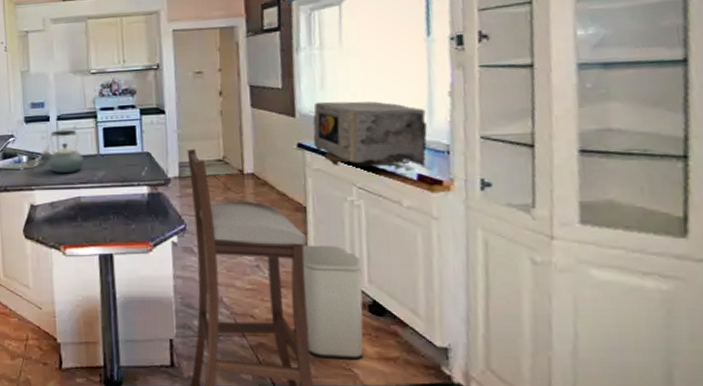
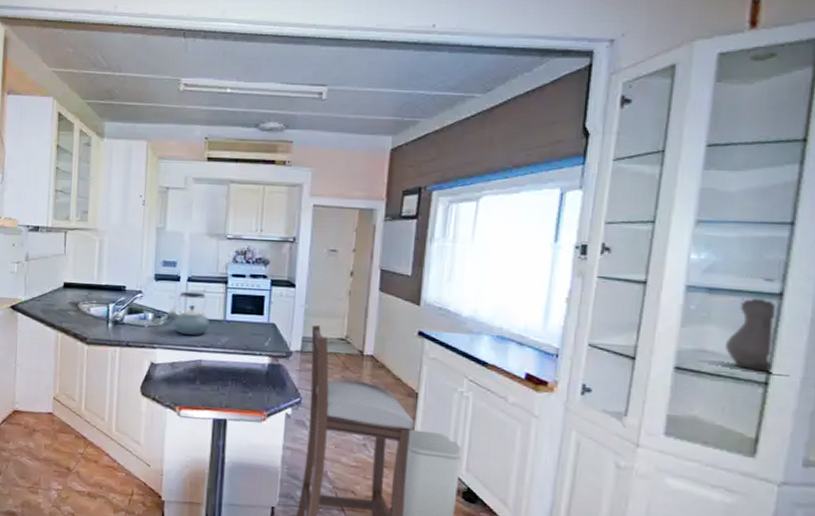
microwave: present [313,101,428,167] -> none [433,293,542,367]
vase: none [632,44,690,145] -> present [726,277,776,372]

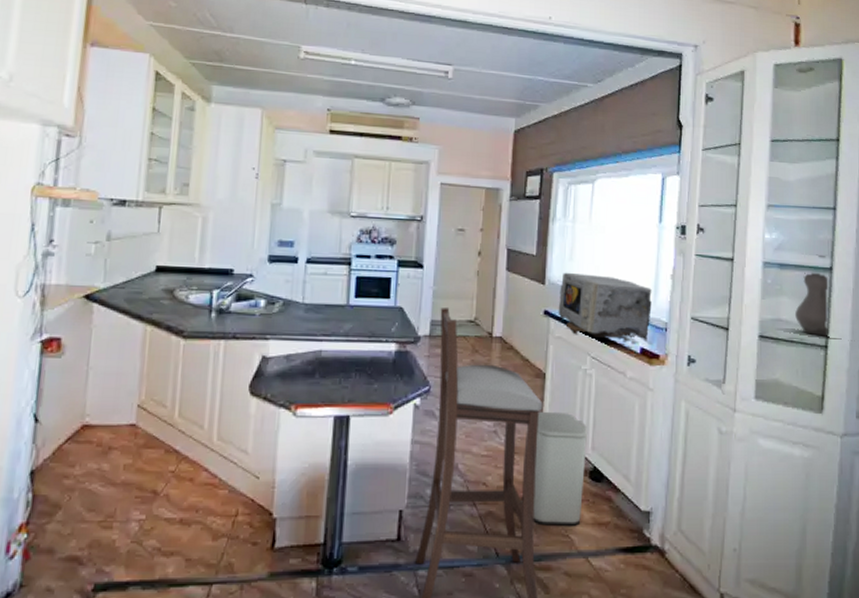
kettle: present [167,291,209,336] -> none [282,274,331,324]
microwave: none [433,293,542,367] -> present [558,272,652,342]

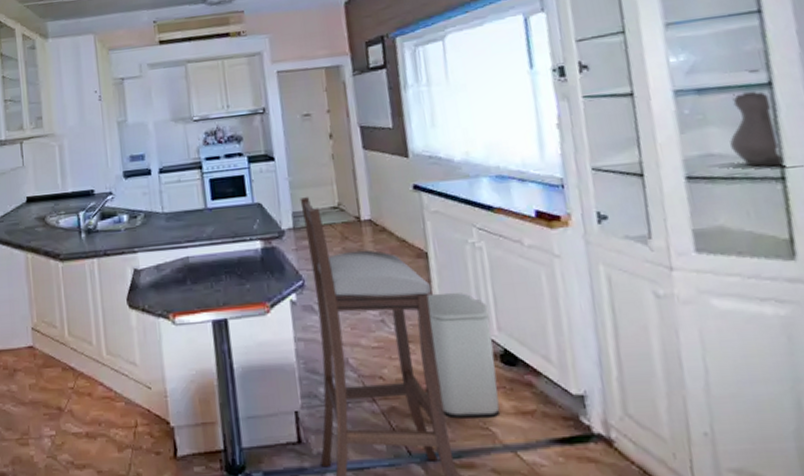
microwave: present [558,272,652,342] -> none [426,137,542,207]

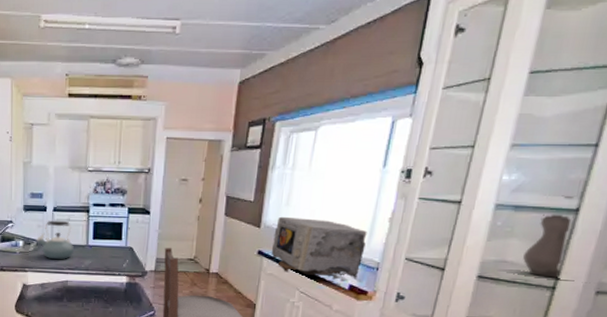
kettle: none [143,182,191,233] -> present [36,220,74,260]
microwave: none [426,137,542,207] -> present [271,216,367,280]

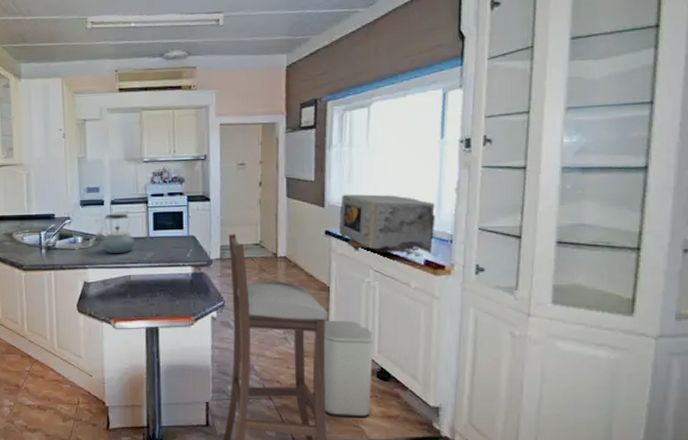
vase: present [523,195,573,278] -> none [600,153,643,239]

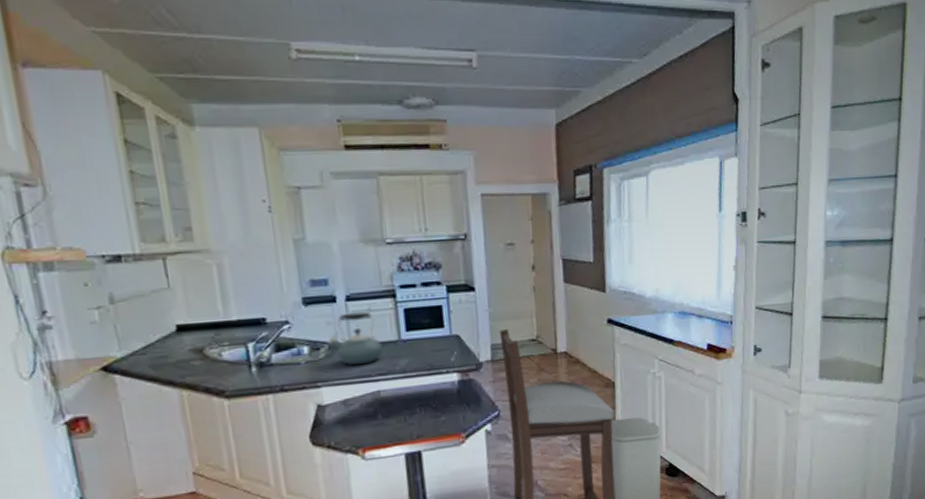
microwave: present [338,194,435,254] -> none [621,275,716,340]

